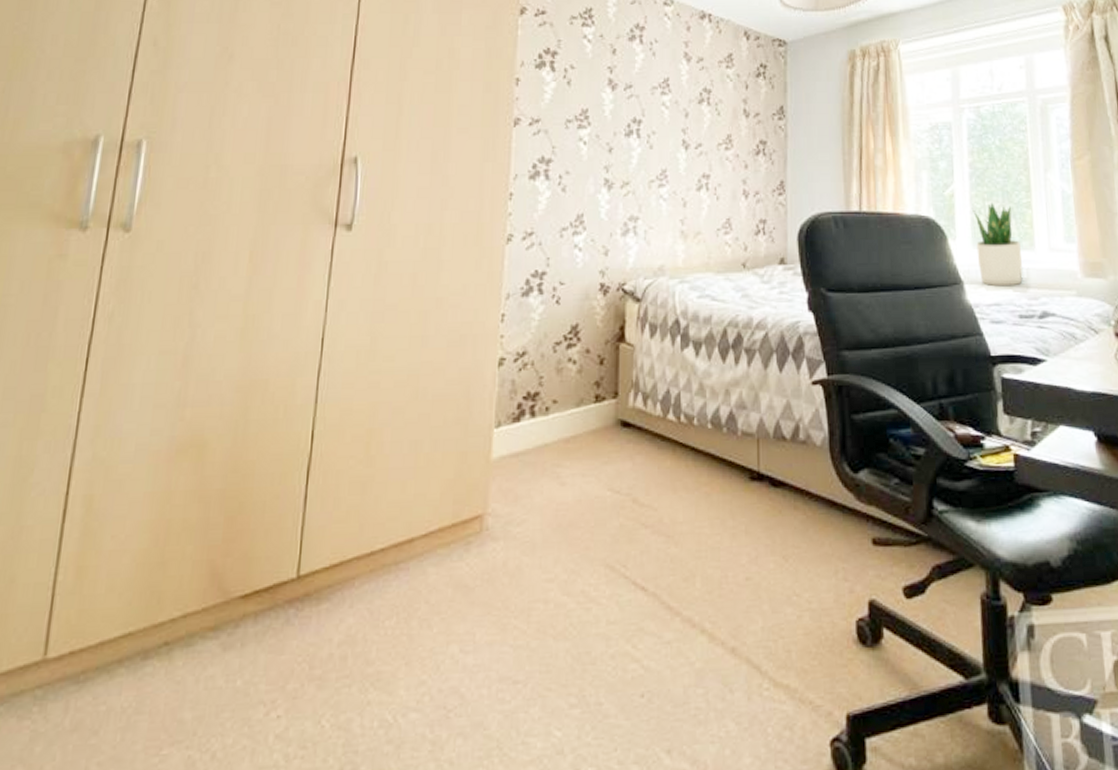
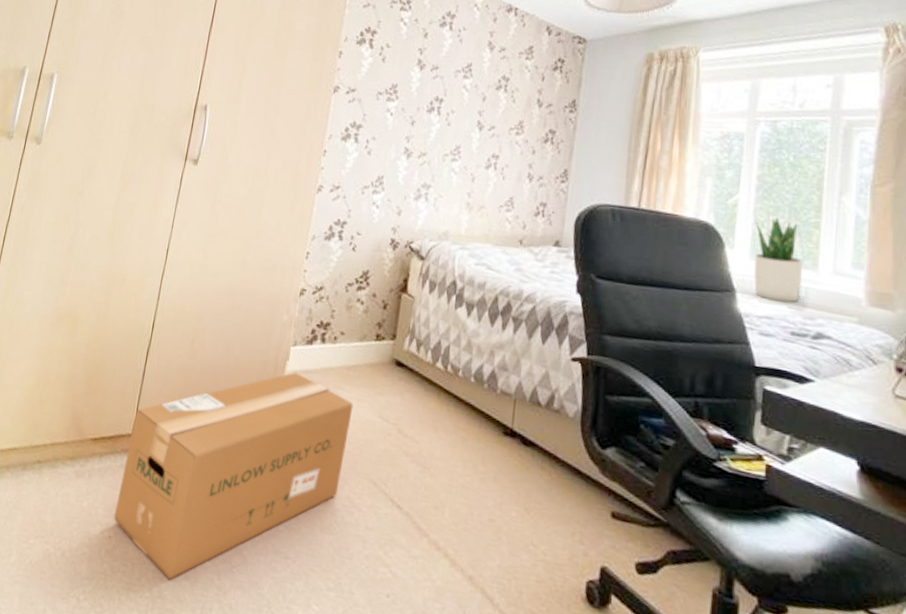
box: none [282,458,577,751] -> present [114,372,354,580]

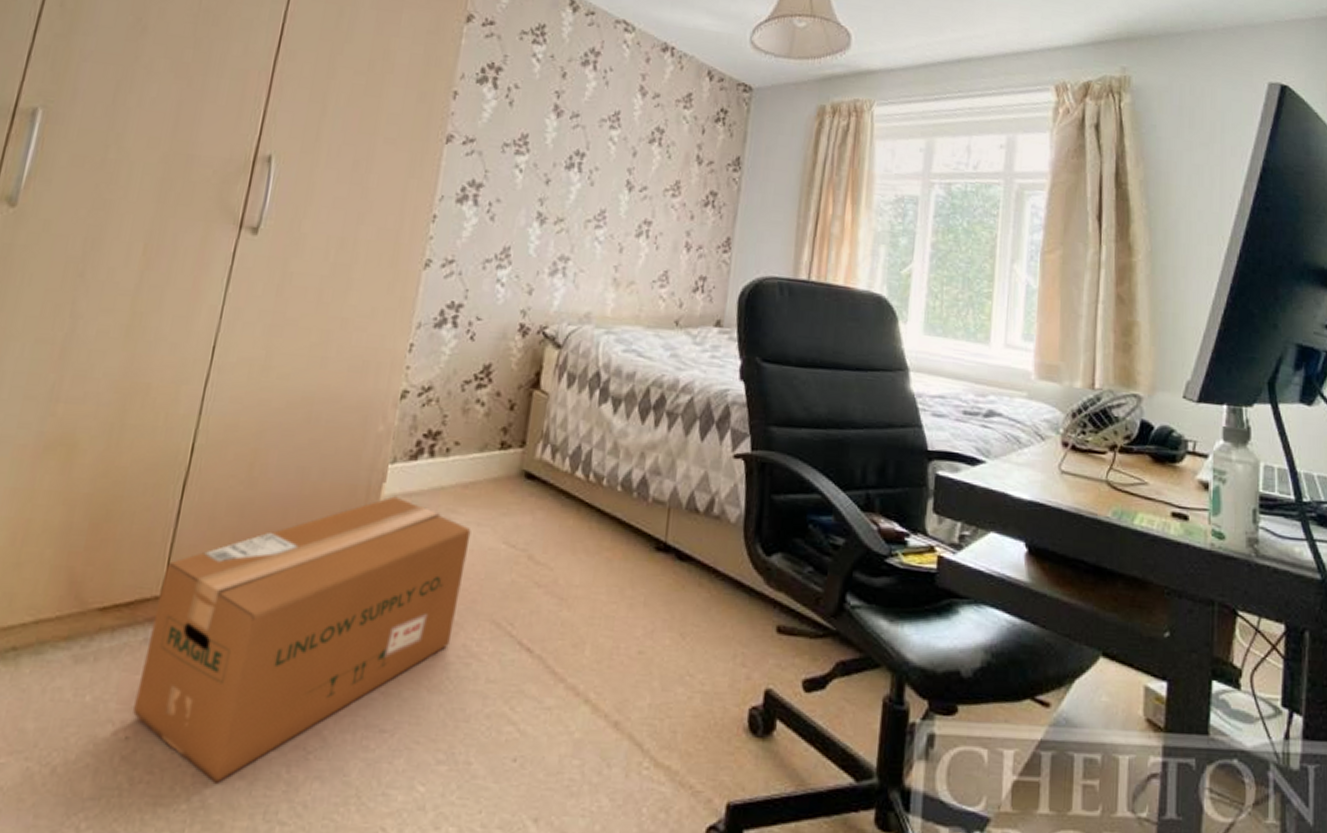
planter: present [753,217,802,303] -> none [927,287,975,380]

